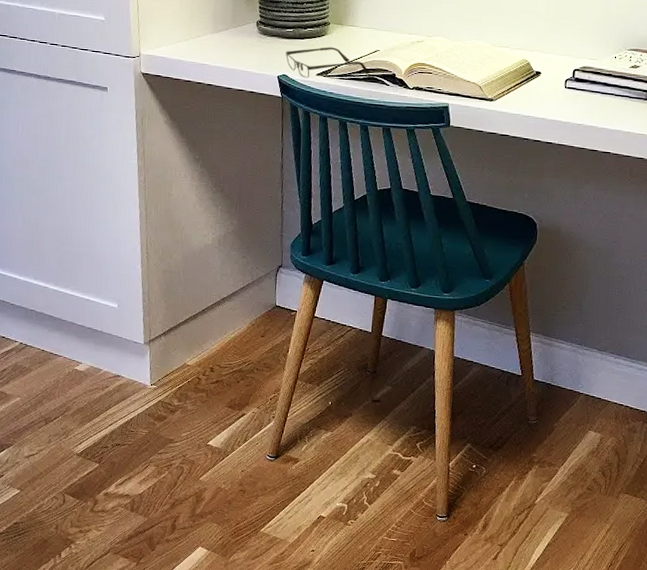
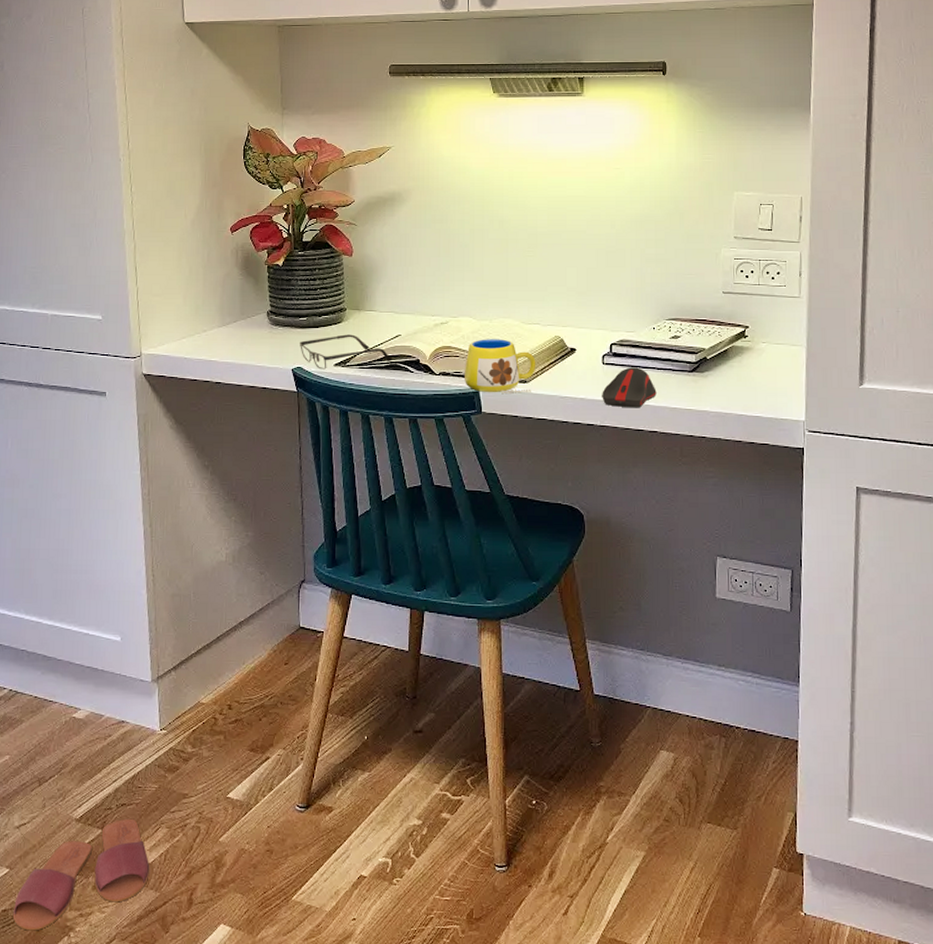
slippers: none [23,456,140,542] -> present [12,818,150,931]
mug: none [436,58,503,111] -> present [465,339,536,395]
computer mouse: none [562,92,613,130] -> present [602,367,657,408]

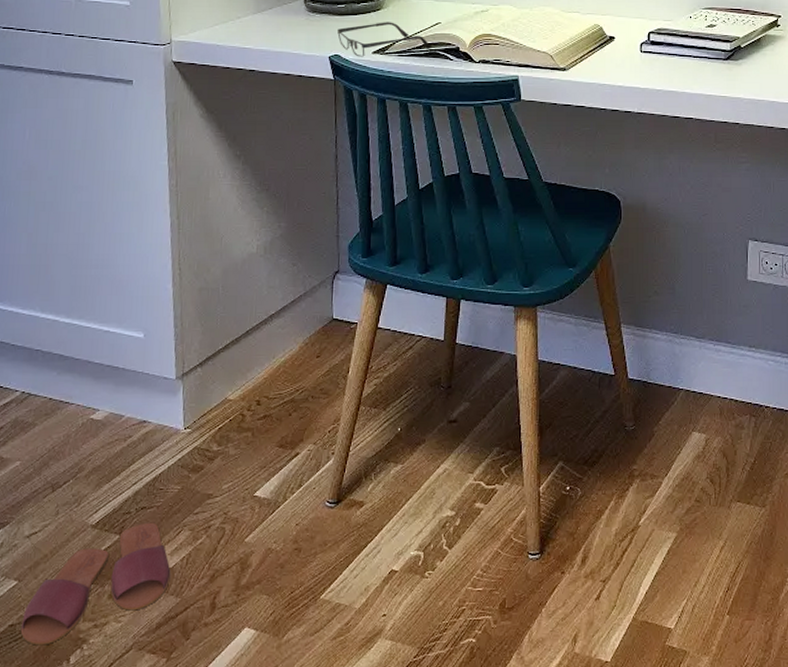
mug: present [465,339,536,395] -> none [504,27,575,82]
computer mouse: present [602,367,657,408] -> none [639,55,693,95]

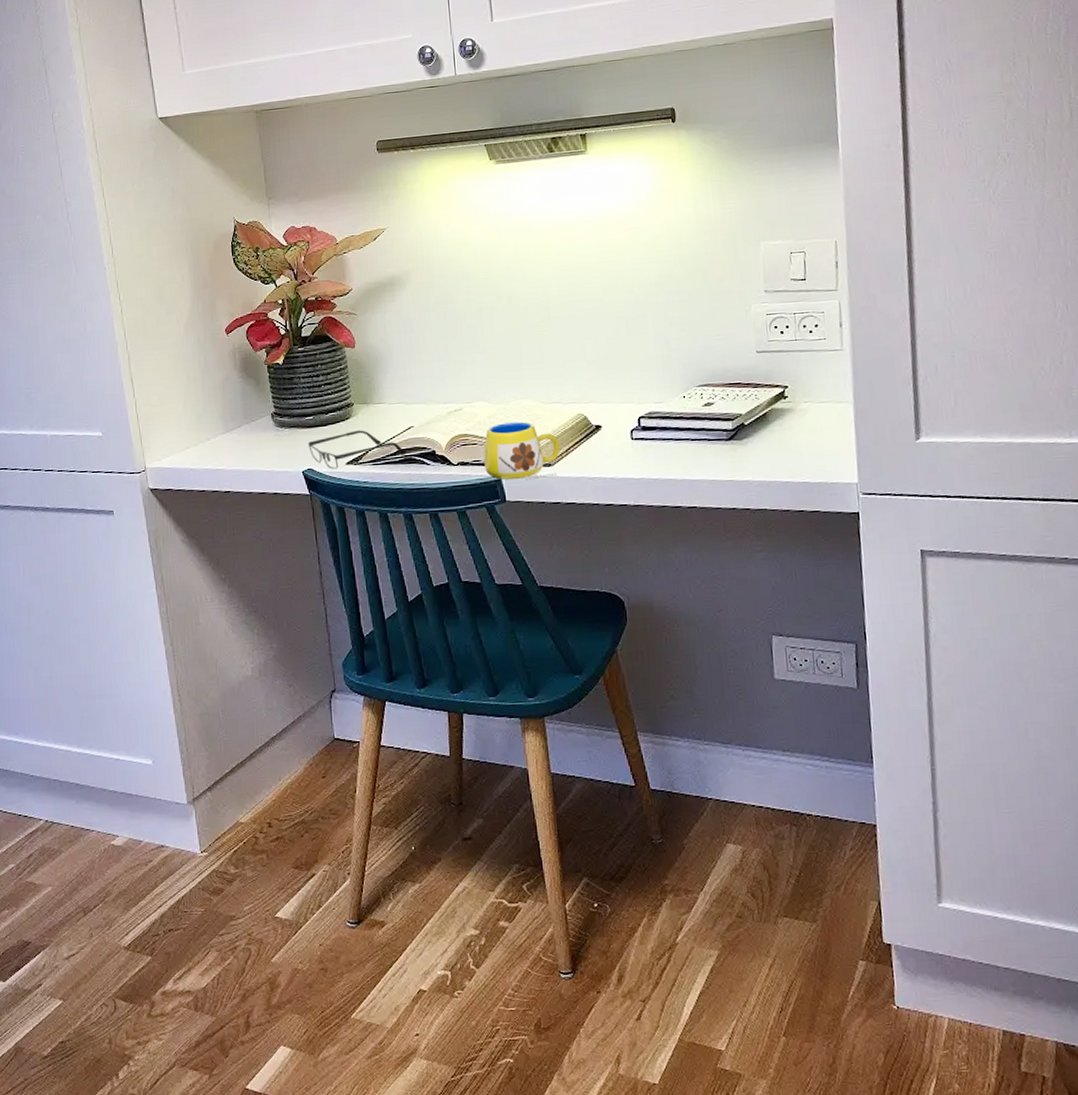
slippers: present [20,522,171,646] -> none [70,943,204,1061]
mug: none [504,27,575,82] -> present [484,422,560,481]

